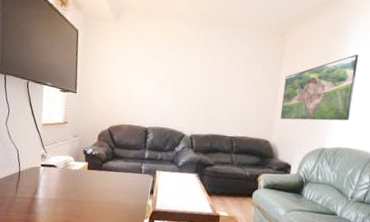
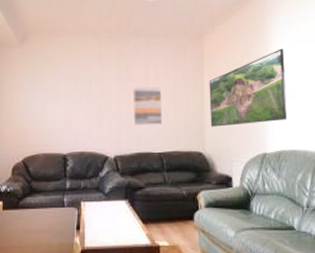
wall art: none [211,74,240,112] -> present [133,87,163,125]

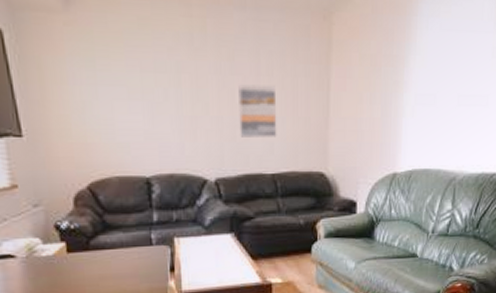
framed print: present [209,48,287,127] -> none [336,38,429,141]

